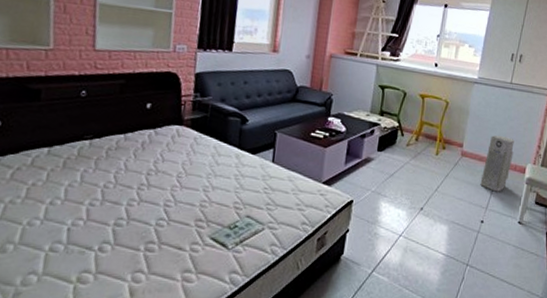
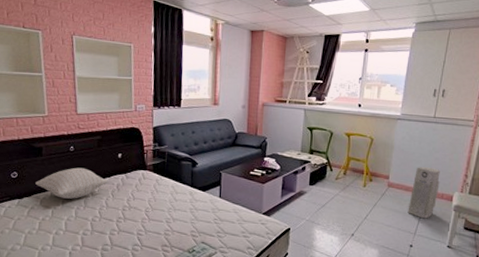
pillow: none [26,118,132,159] -> present [35,167,109,199]

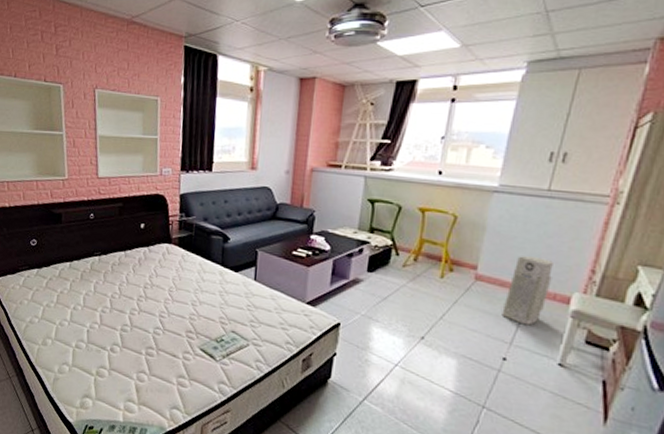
pillow: present [35,167,109,199] -> none [54,237,130,272]

